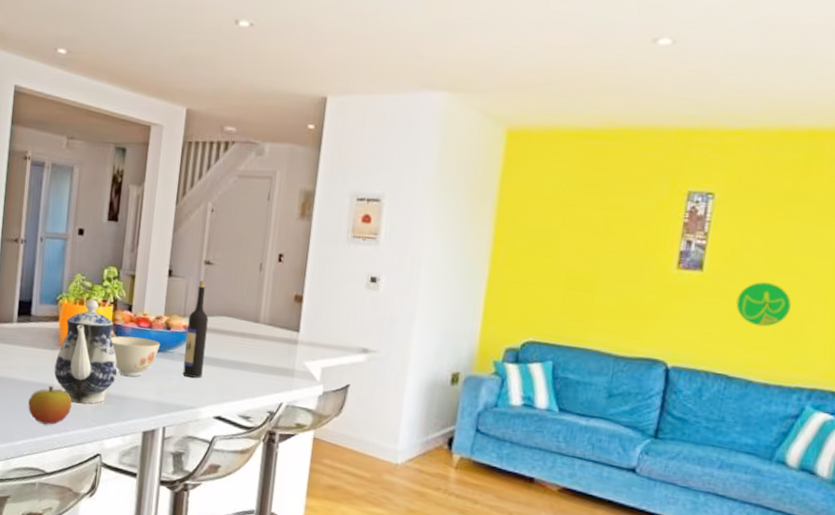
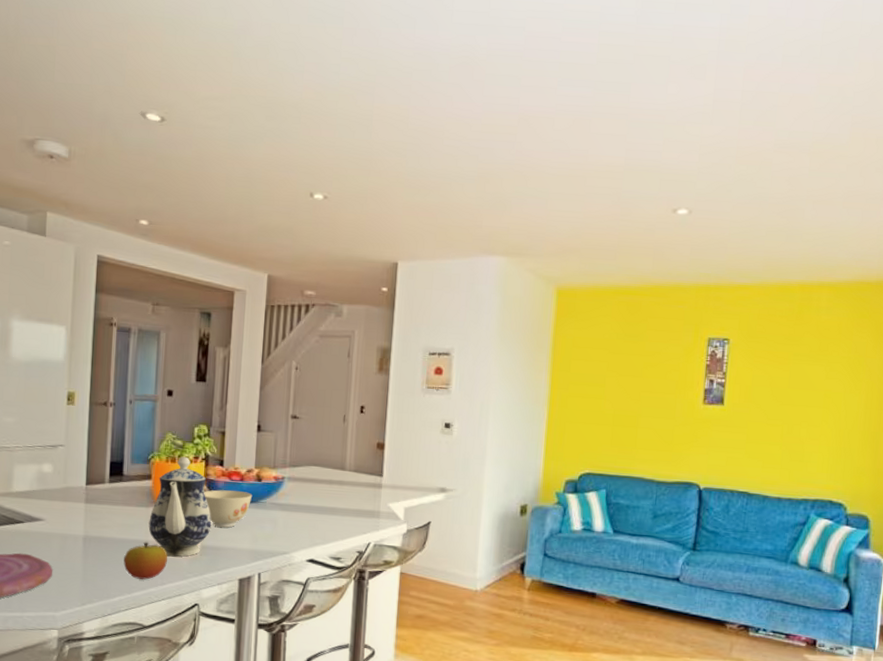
wine bottle: present [183,280,209,378] -> none [275,433,297,525]
decorative plate: present [736,282,792,327] -> none [751,412,794,450]

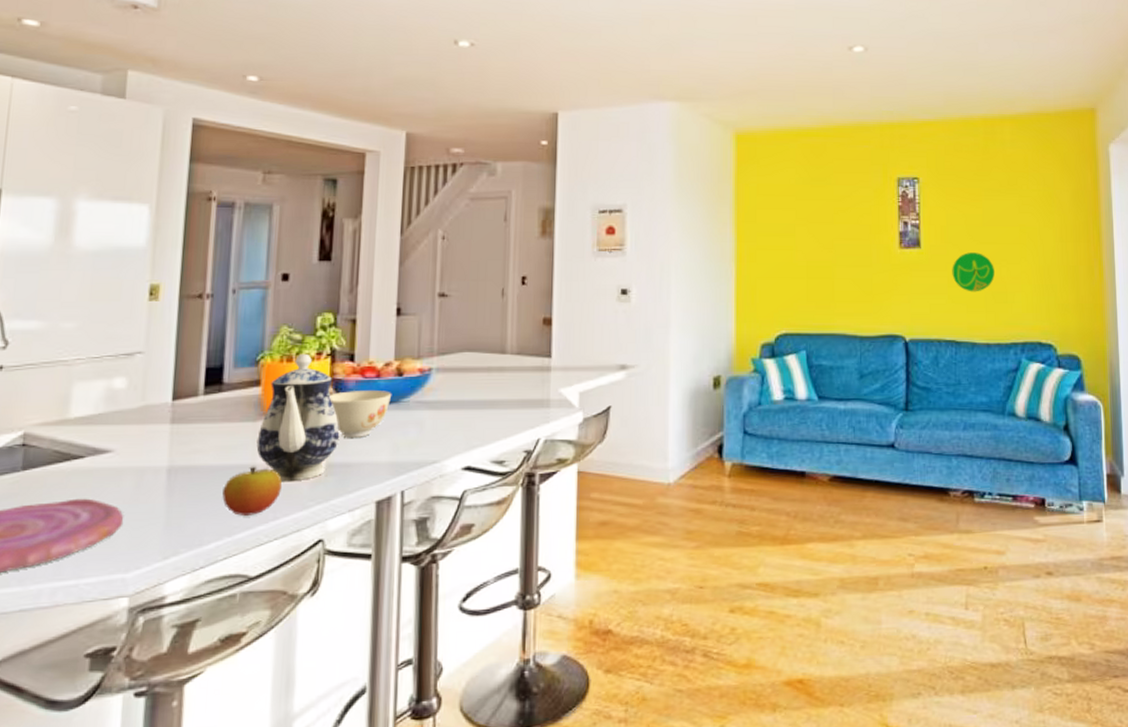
decorative plate: none [751,412,794,450] -> present [952,252,995,292]

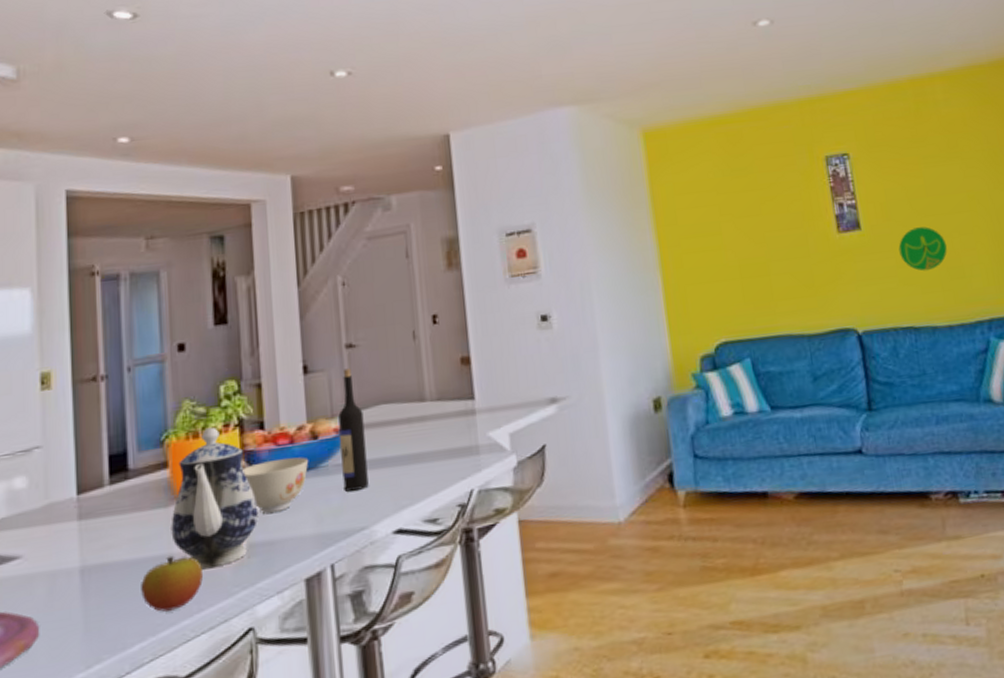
wine bottle: none [421,315,448,427] -> present [338,368,369,492]

